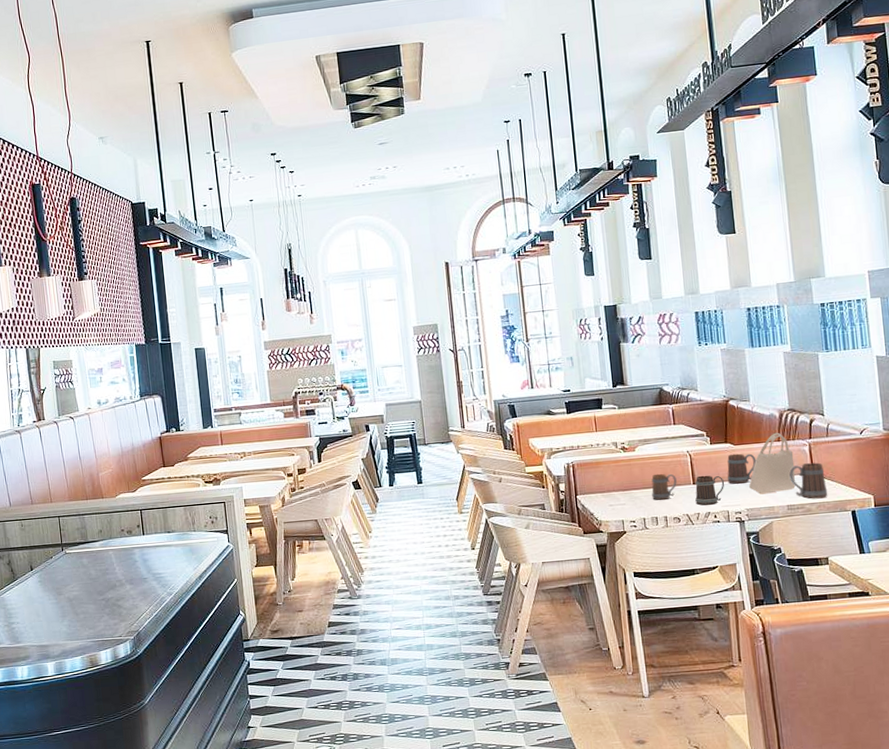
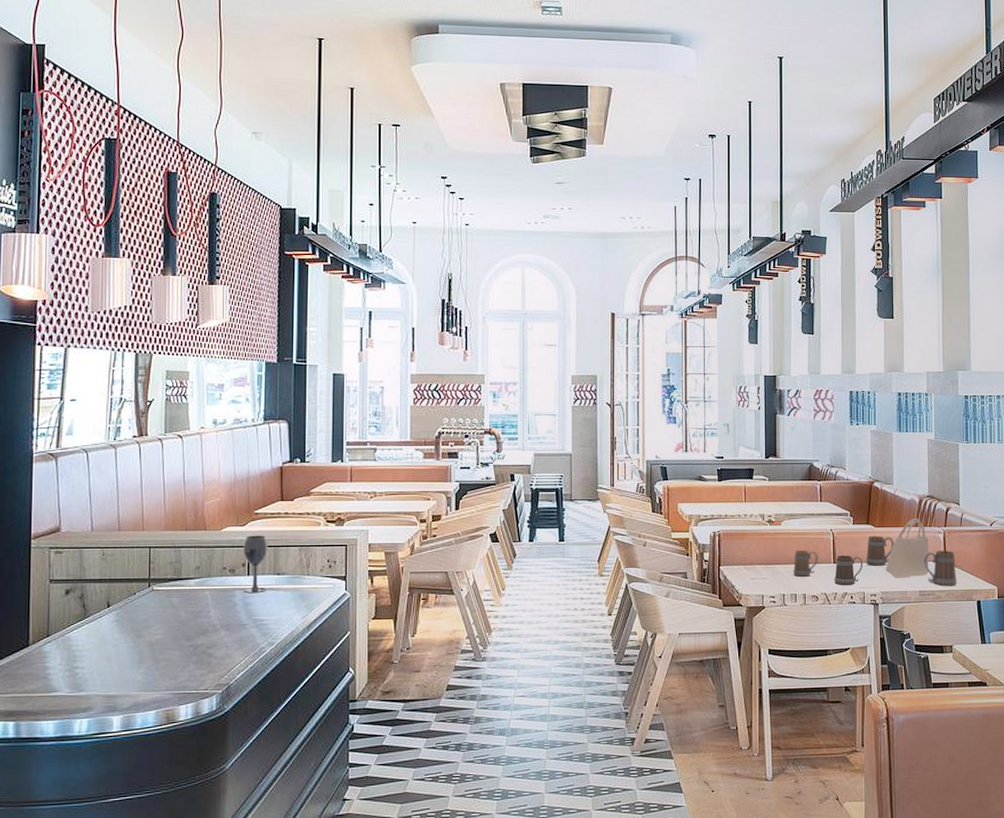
wine glass: none [136,498,160,550] -> present [243,535,267,593]

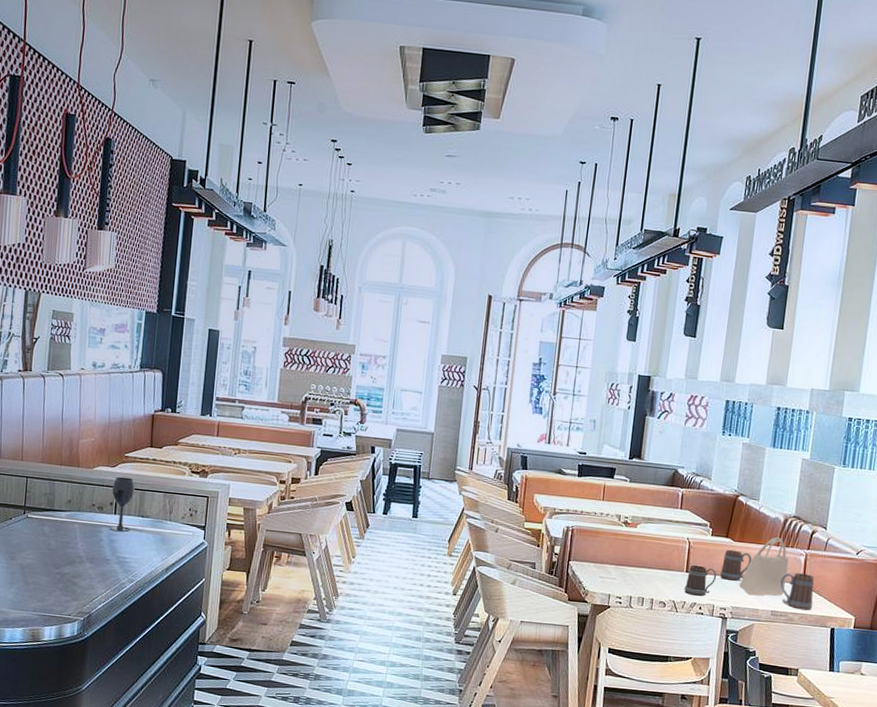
beer mug: present [793,550,818,577] -> none [643,554,671,582]

